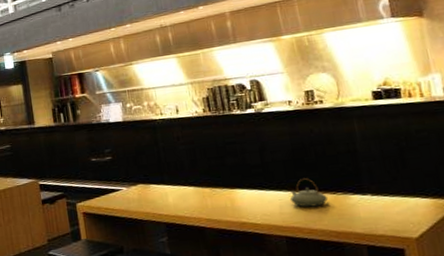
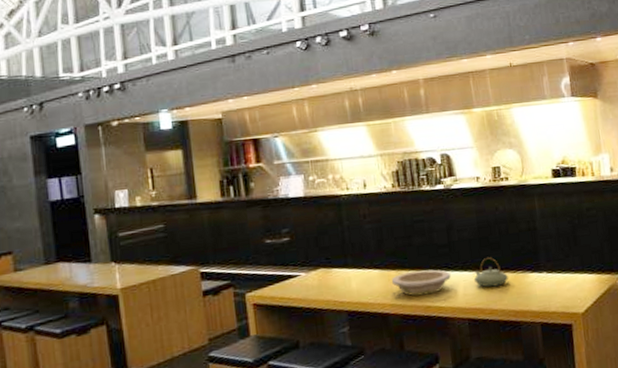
bowl: none [206,188,266,213] -> present [391,269,451,296]

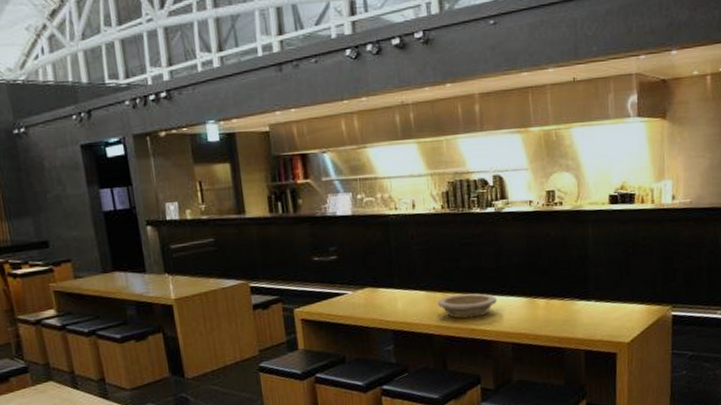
teapot: present [474,257,508,288] -> none [521,283,555,313]

